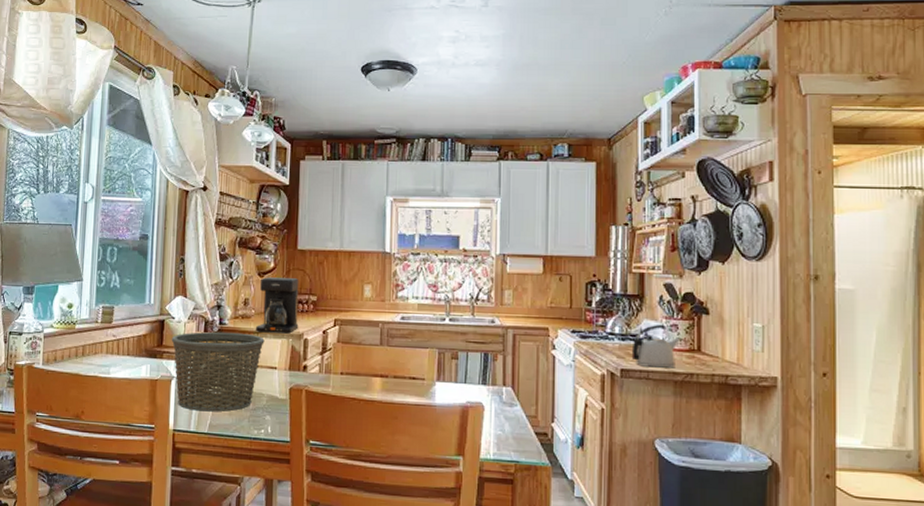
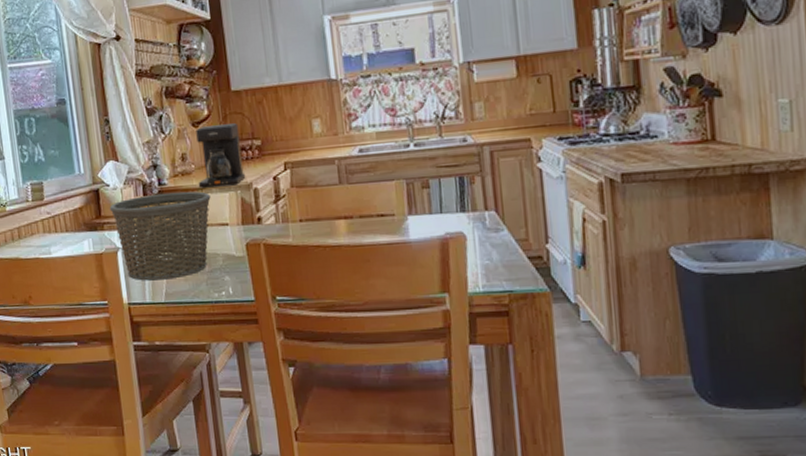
kettle: present [631,324,681,368] -> none [631,115,691,168]

